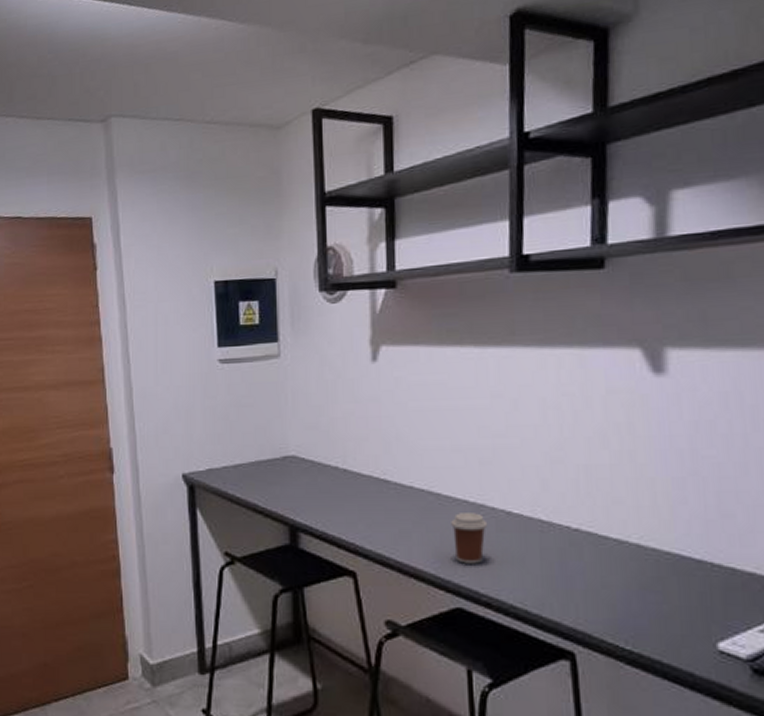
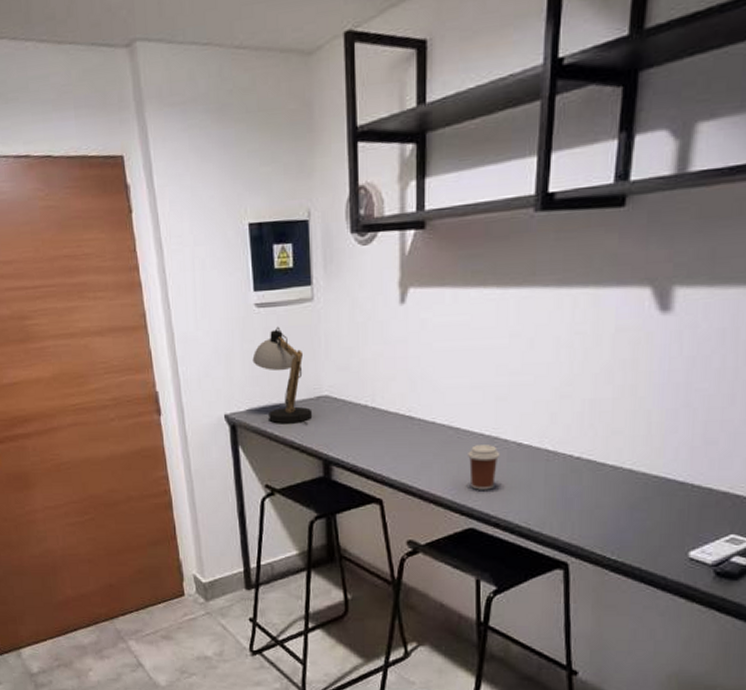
desk lamp: none [214,383,278,487] -> present [252,326,313,425]

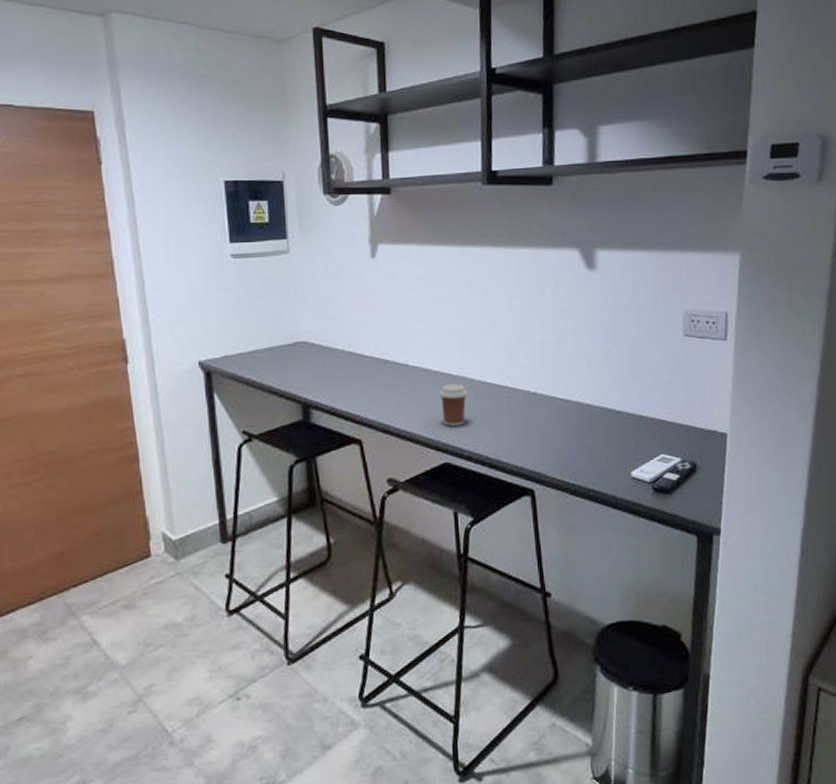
desk lamp: present [252,326,313,425] -> none [228,276,291,370]

